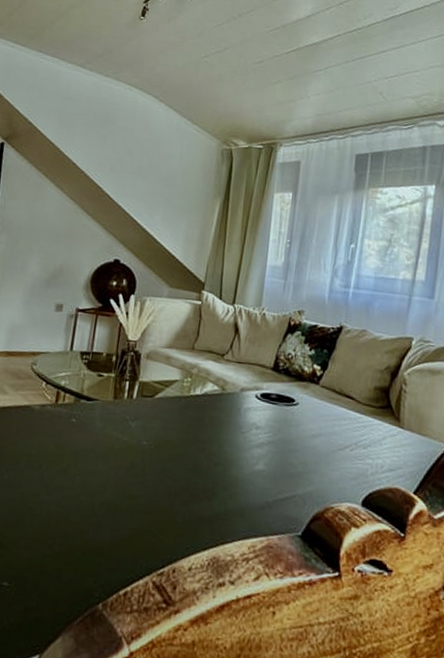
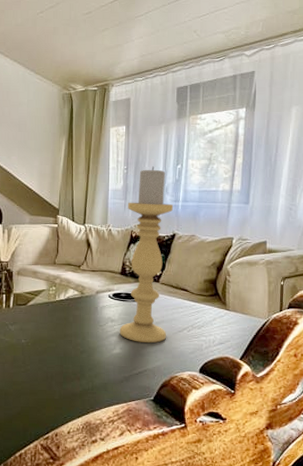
candle holder: none [265,242,343,461] -> present [119,166,174,344]

